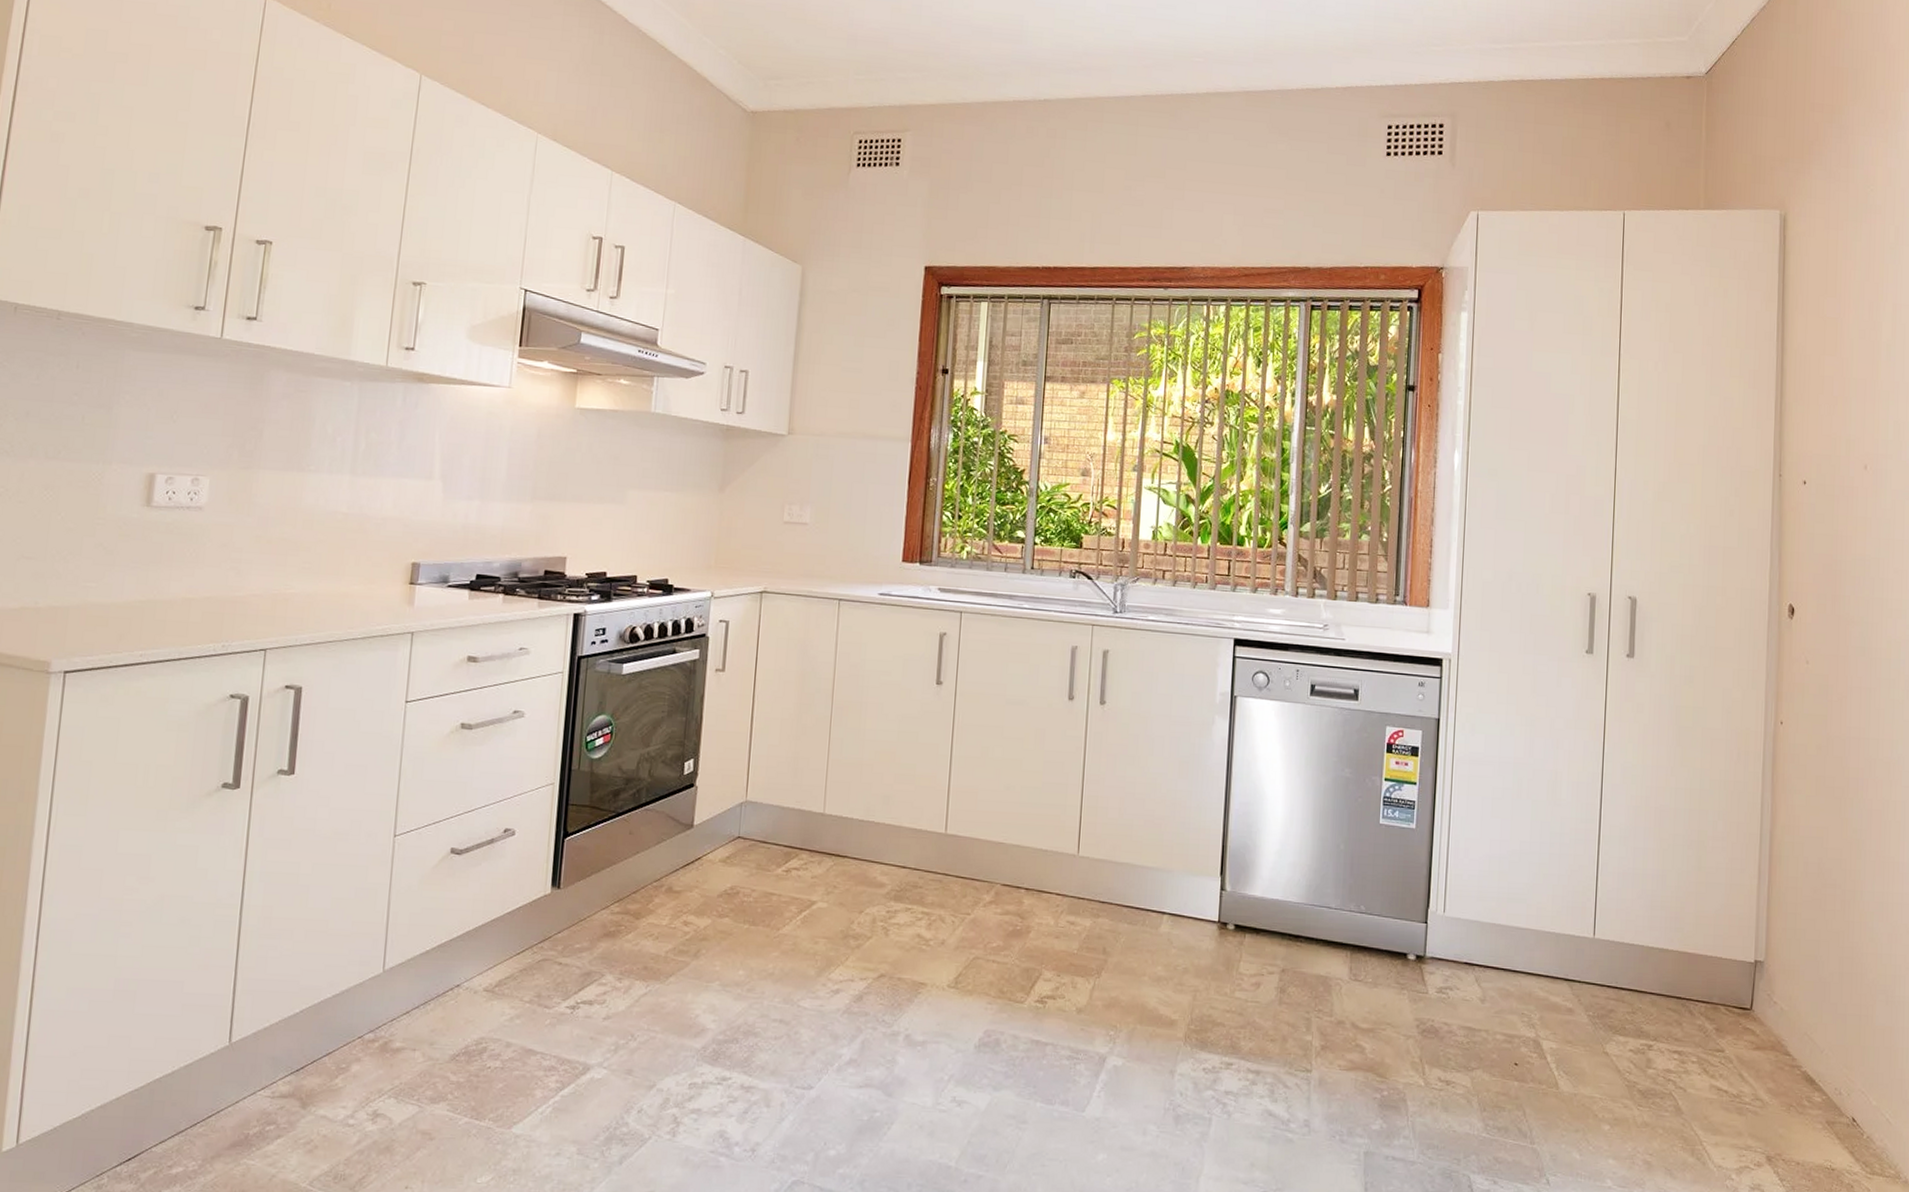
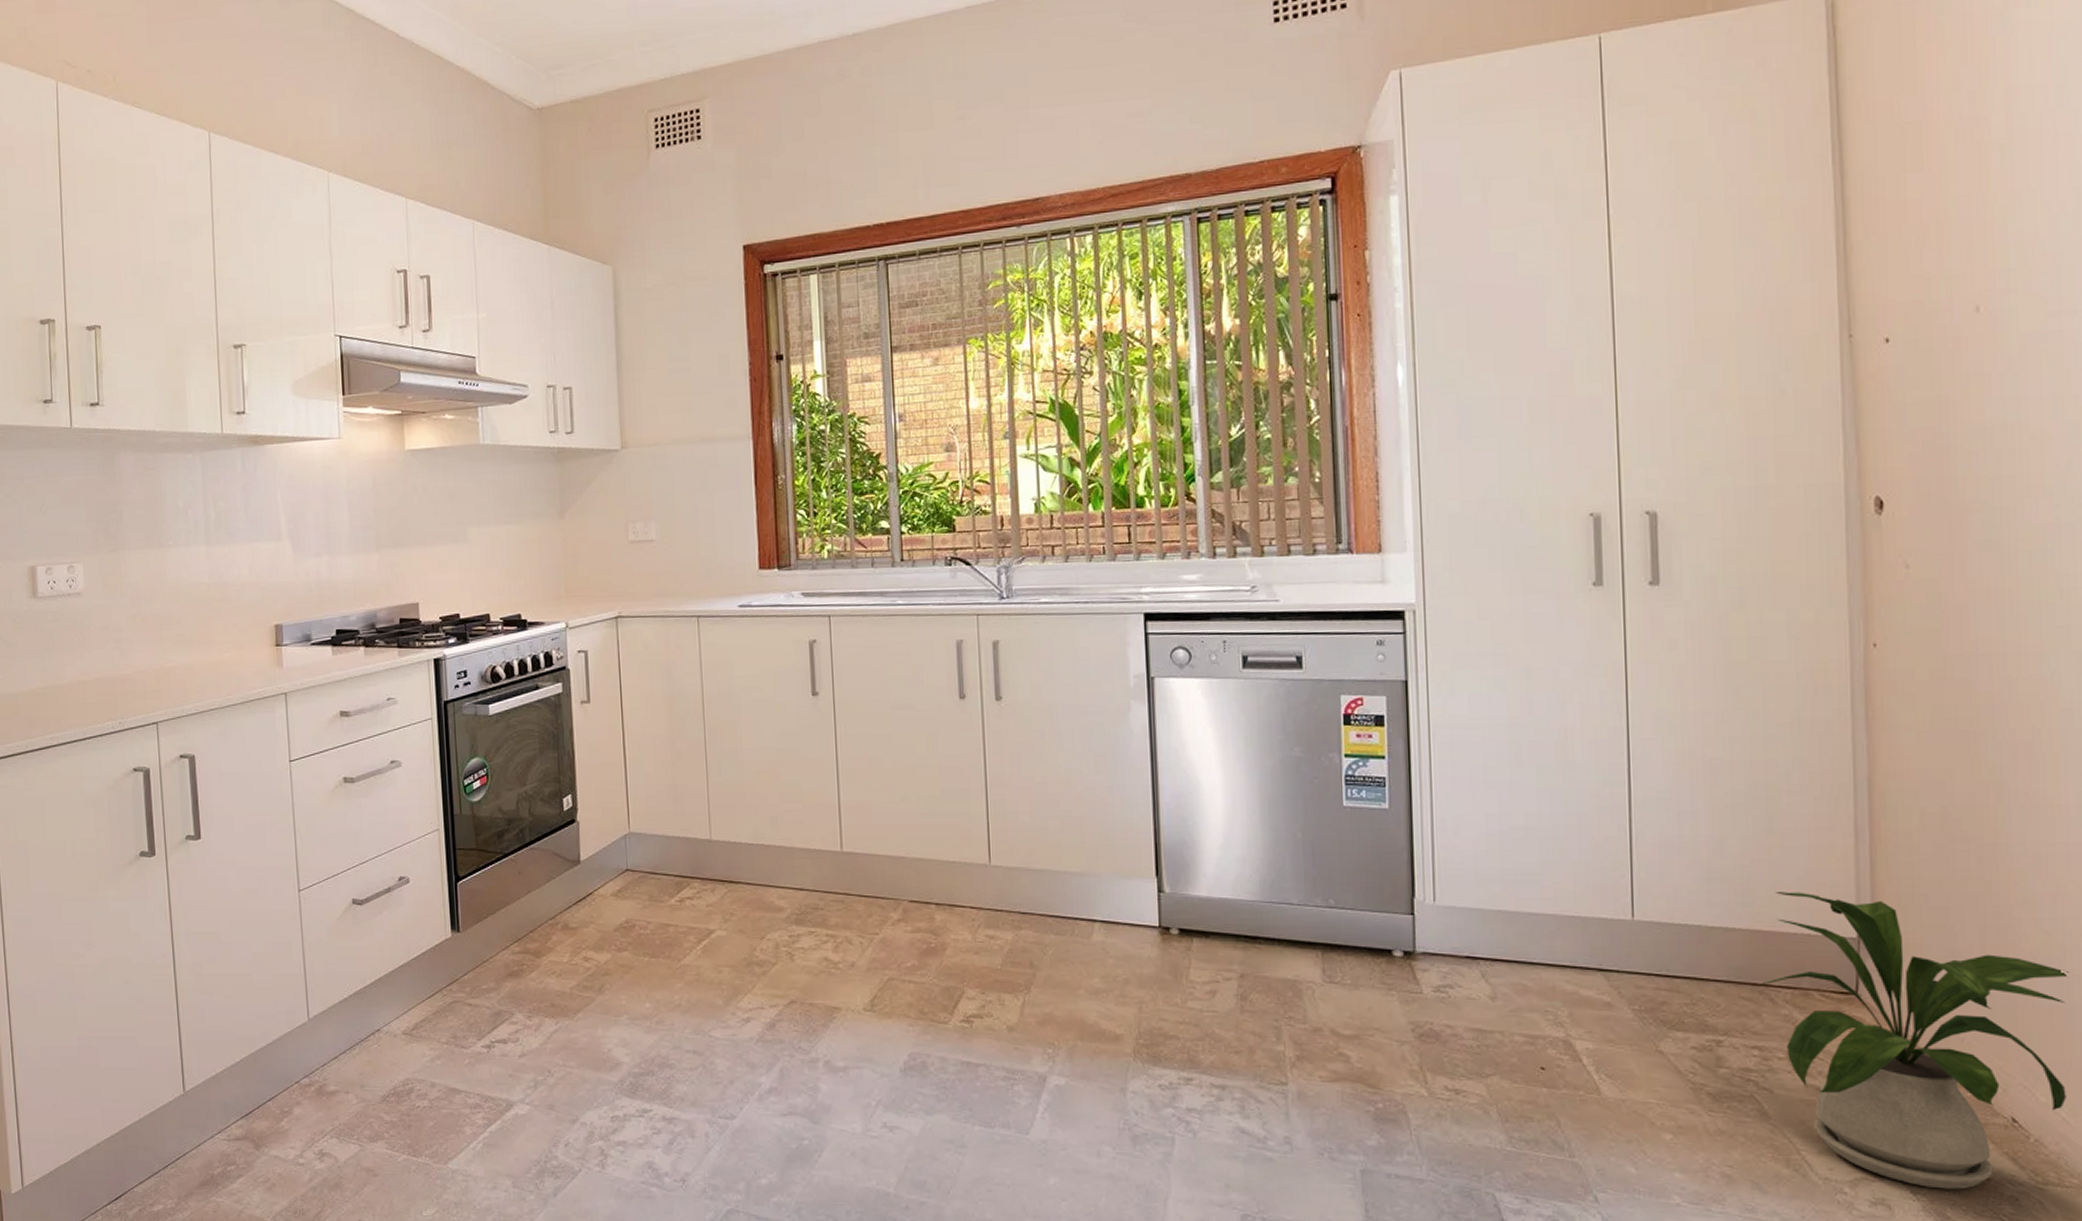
house plant: none [1684,921,1898,1178] -> present [1761,892,2070,1190]

